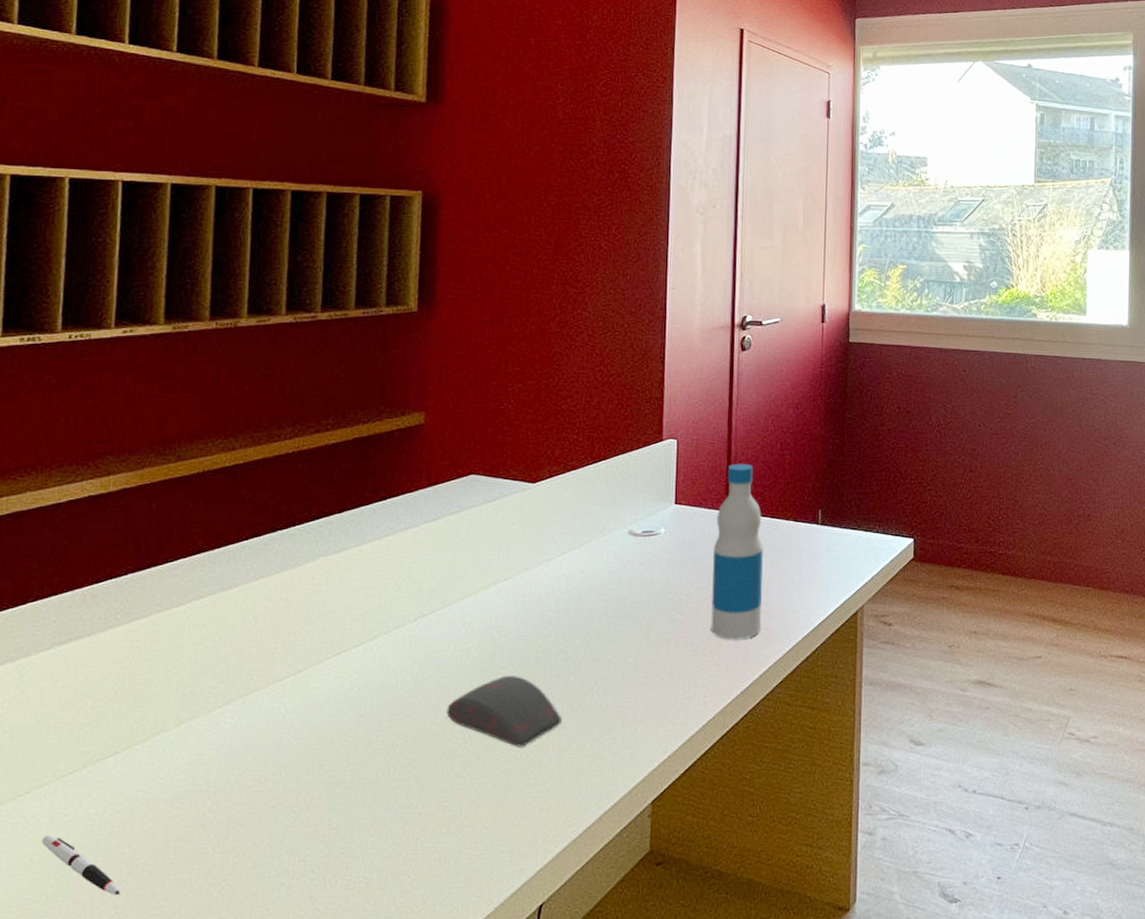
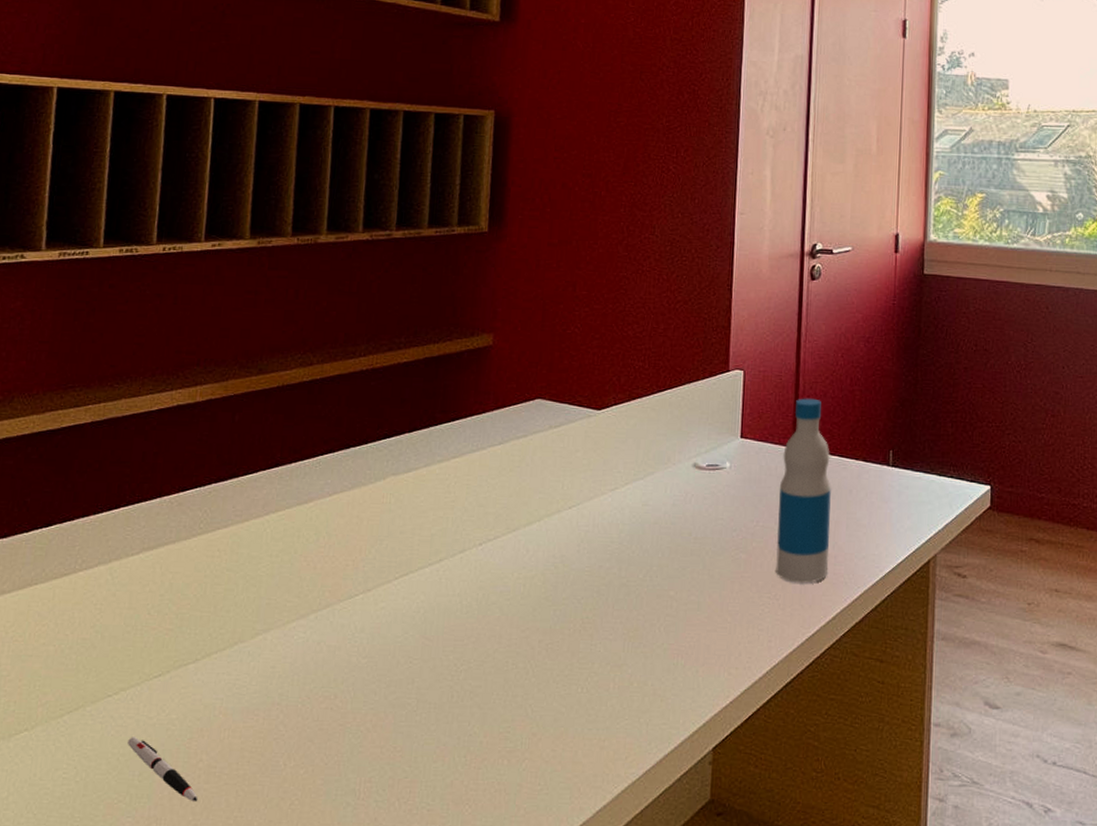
computer mouse: present [446,675,561,747] -> none [509,606,623,682]

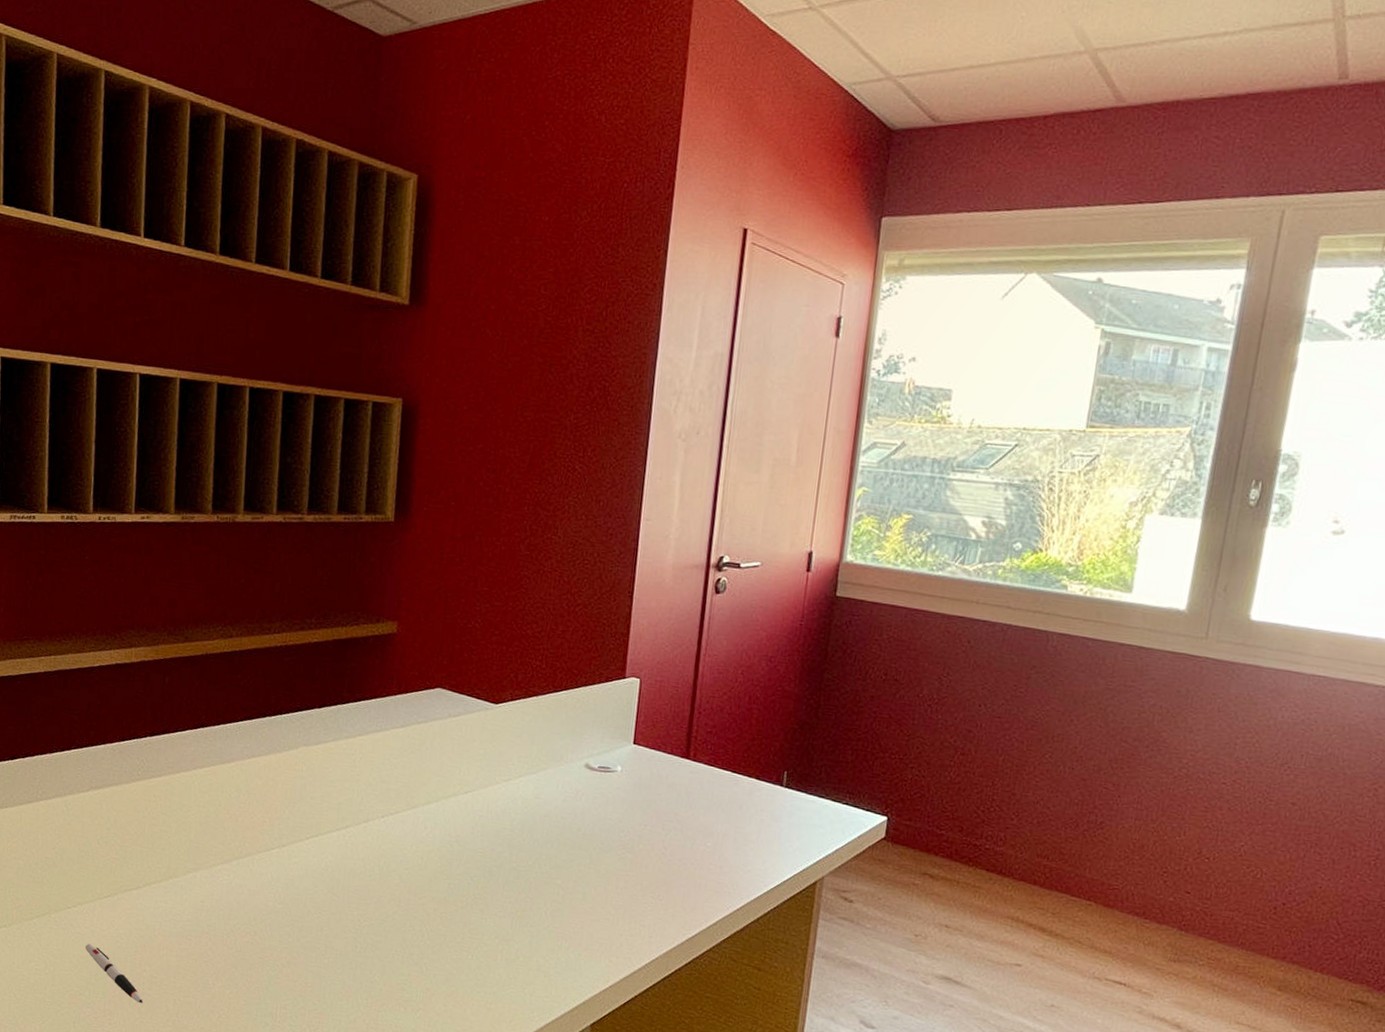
bottle: present [776,398,832,585] -> none [660,711,723,889]

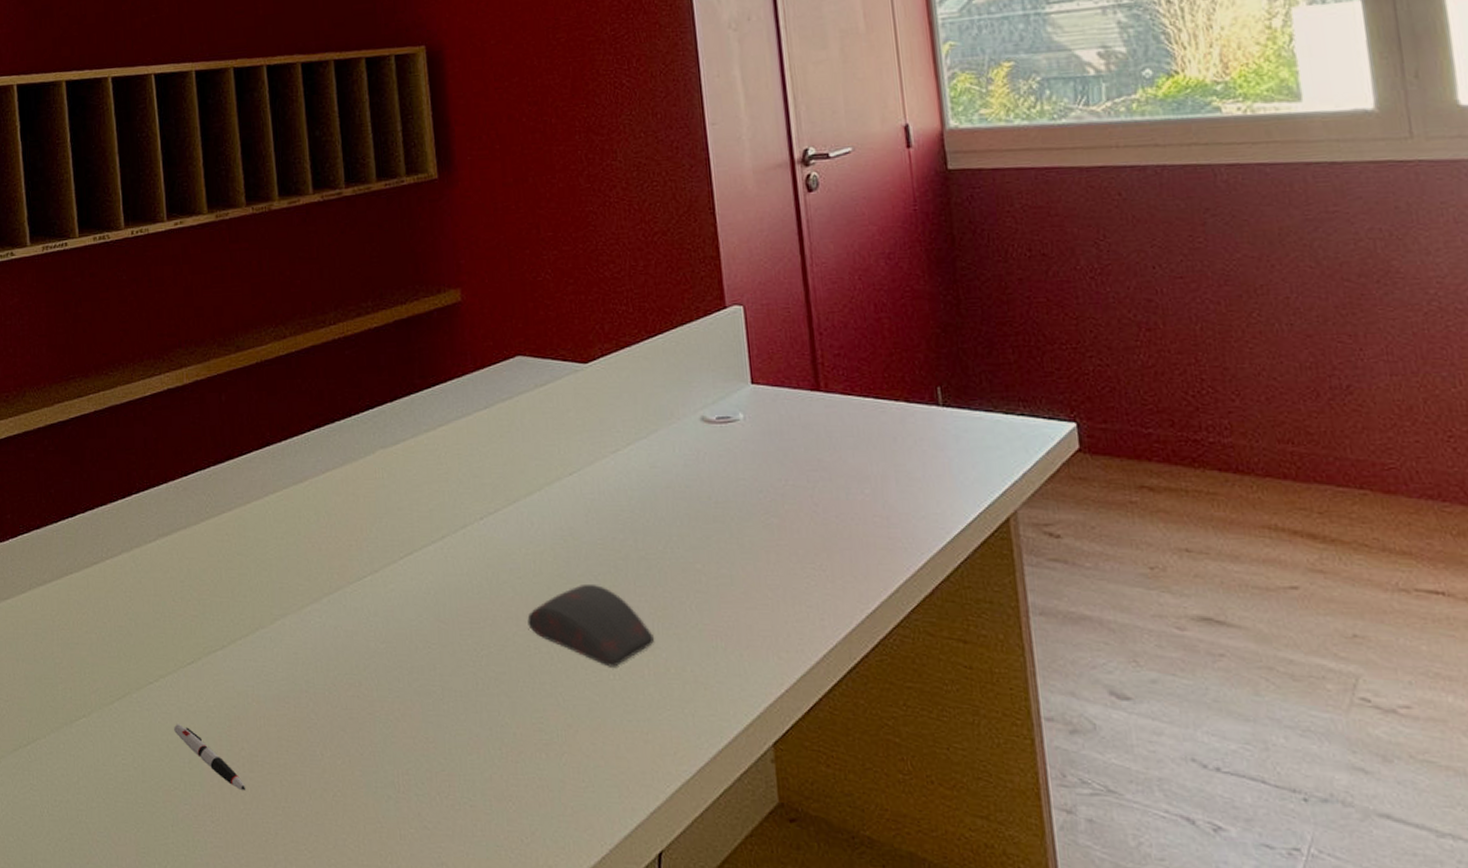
computer mouse: none [407,882,511,950] -> present [527,583,654,667]

